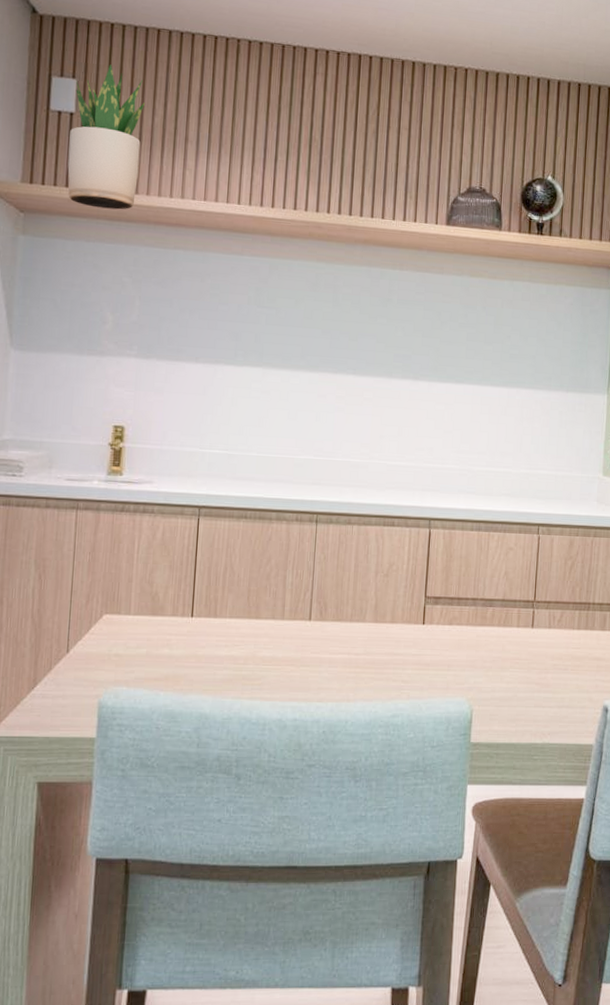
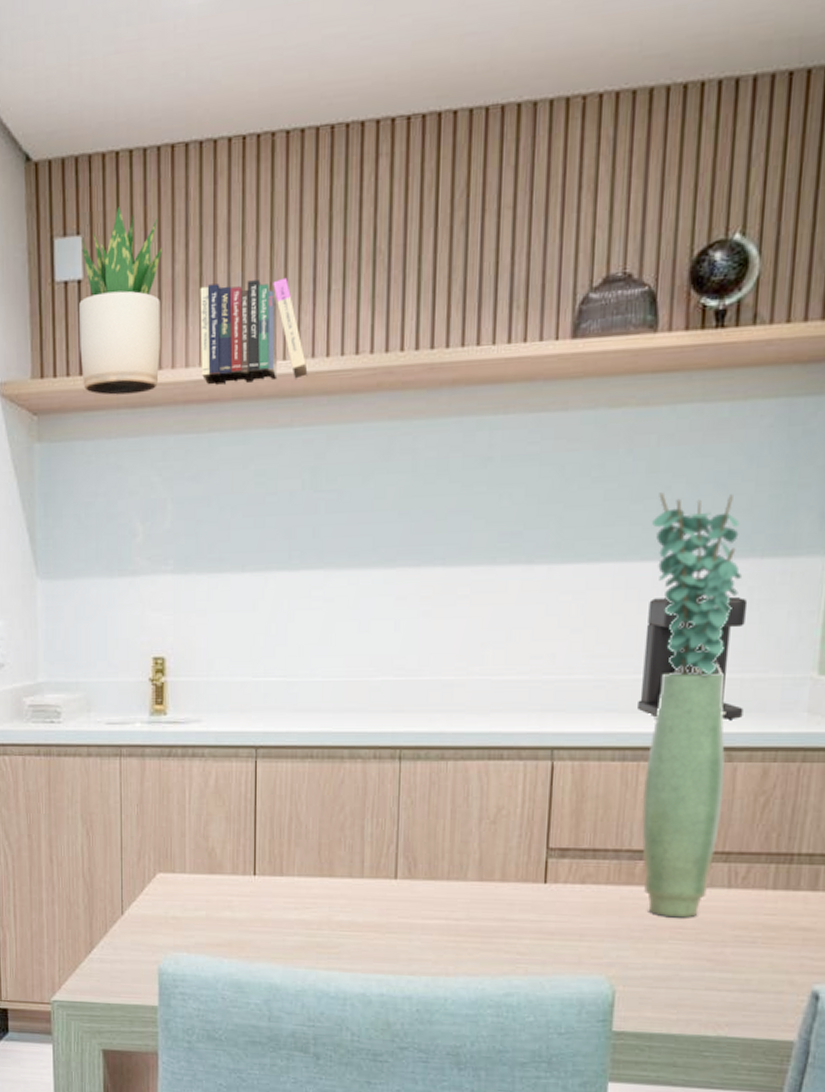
books: none [171,137,257,221] -> present [200,277,308,386]
coffee maker: none [489,413,559,504] -> present [637,596,748,719]
vase: none [491,340,555,651] -> present [642,492,741,918]

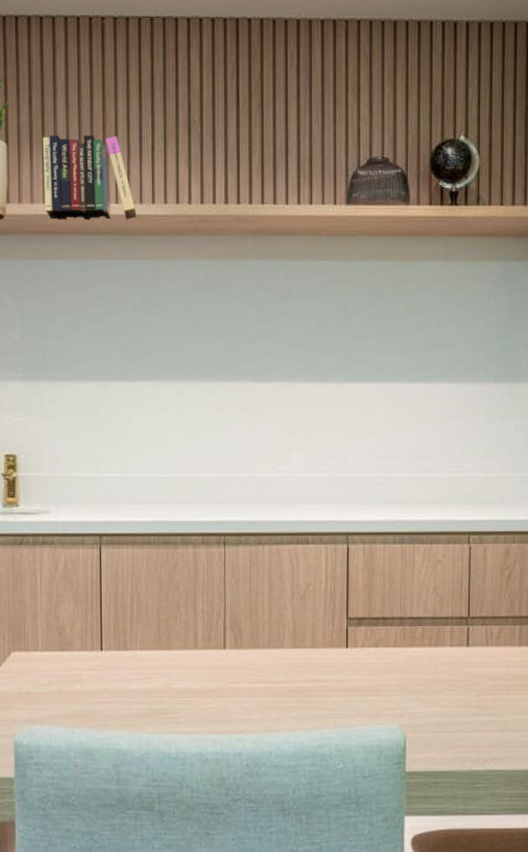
coffee maker: present [637,596,748,719] -> none [411,412,489,509]
vase: present [642,492,741,918] -> none [414,329,481,673]

